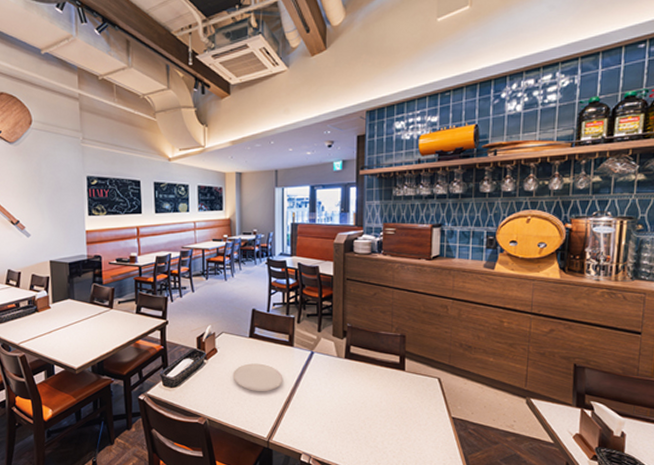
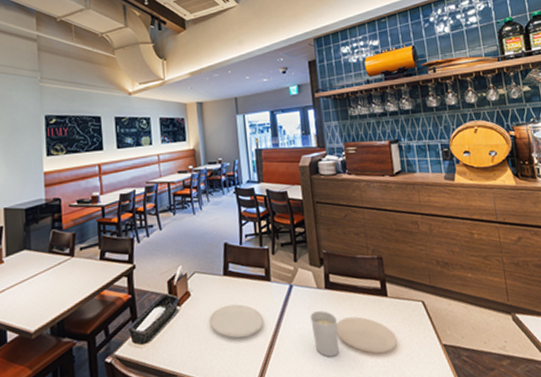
candle holder: none [327,377,353,416] -> present [310,311,340,358]
plate: none [350,385,408,417] -> present [335,316,398,353]

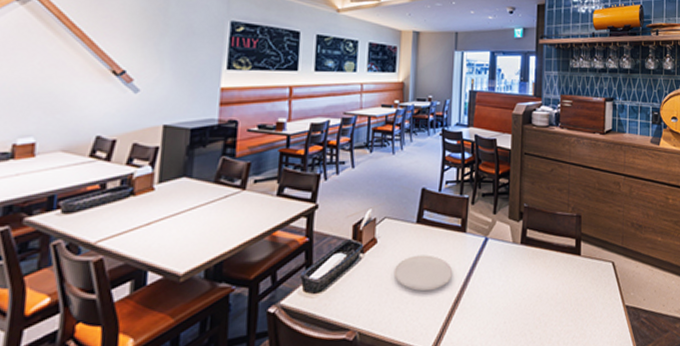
candle holder: present [310,311,340,358] -> none [501,266,529,315]
plate: present [335,316,398,353] -> none [525,274,584,312]

